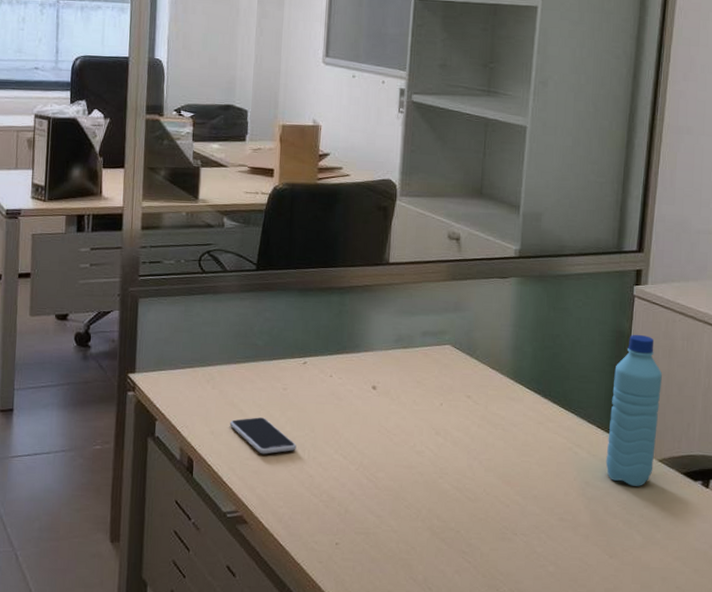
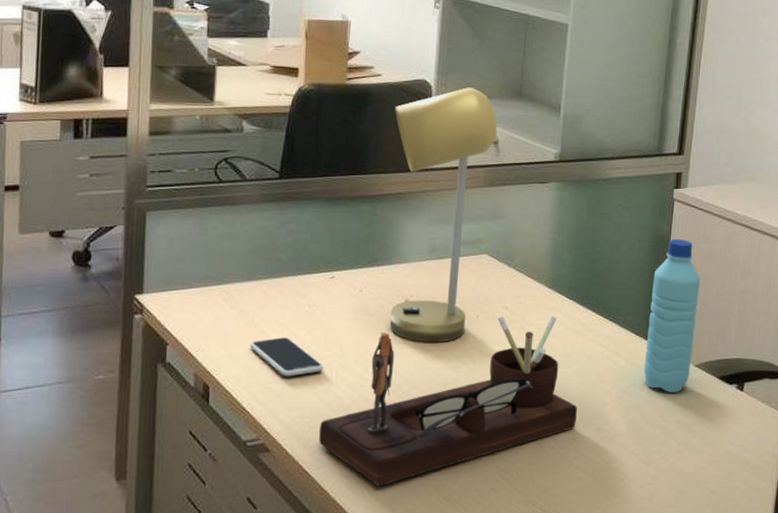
desk organizer: none [292,405,539,563] -> present [319,316,577,487]
desk lamp: none [359,187,459,428] -> present [390,87,497,343]

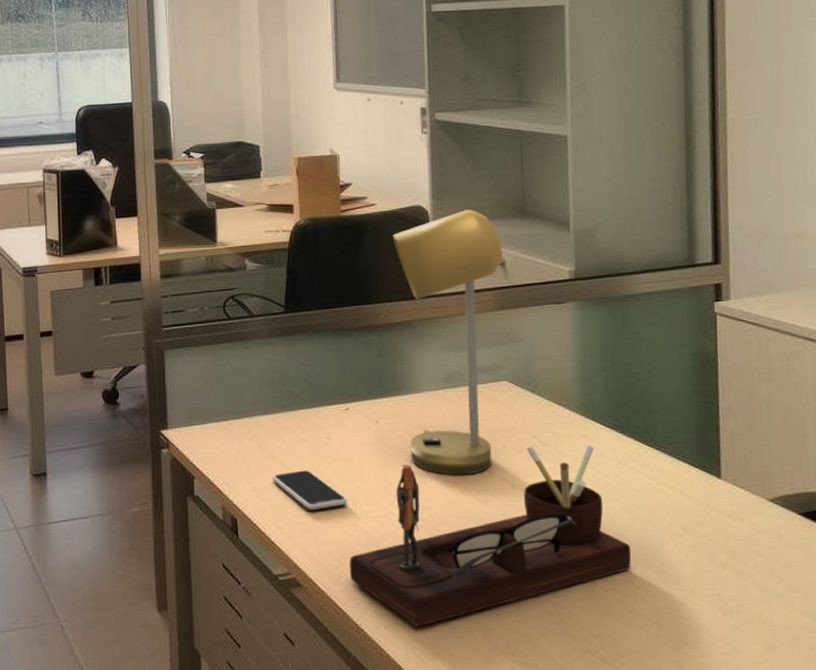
water bottle: present [643,238,700,392] -> none [702,356,764,531]

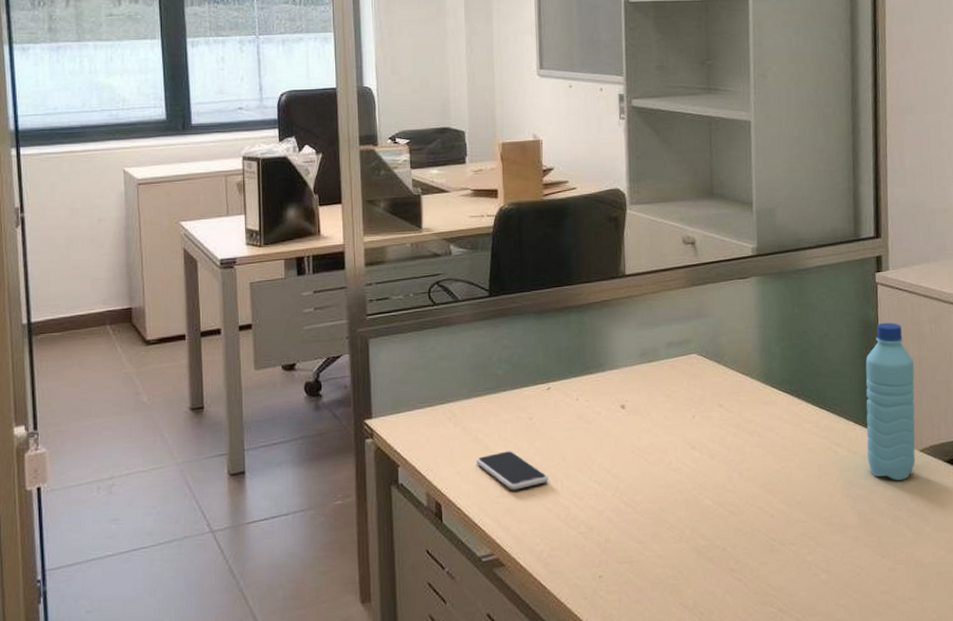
desk organizer: present [350,445,631,627] -> none [550,410,805,595]
desk lamp: present [392,210,503,475] -> none [592,192,693,447]
water bottle: none [702,356,764,531] -> present [865,322,916,480]

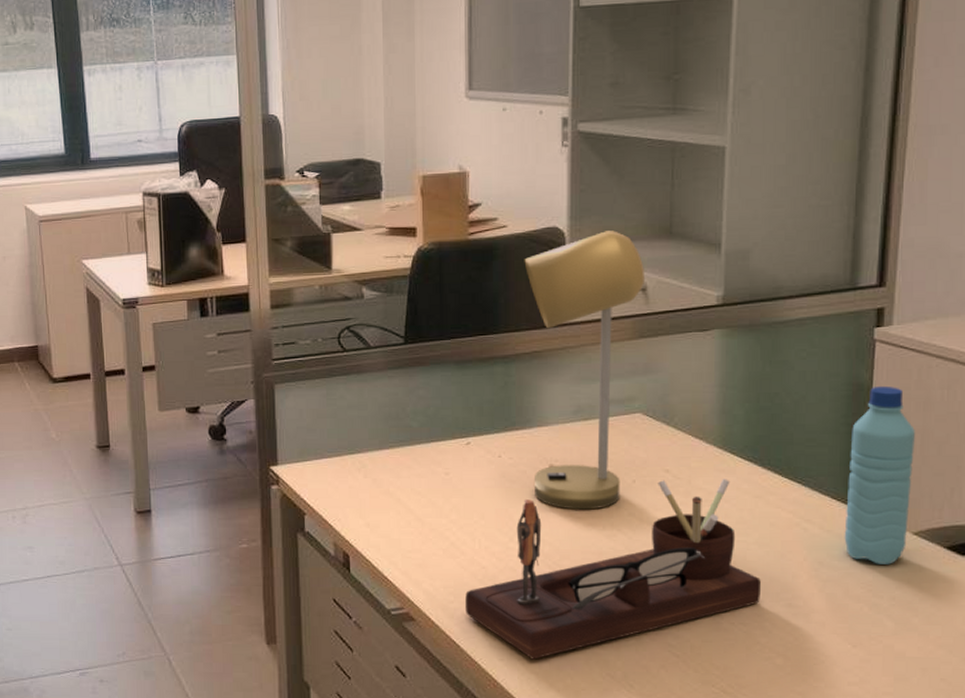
smartphone: present [476,451,548,490] -> none [386,506,465,546]
desk organizer: none [550,410,805,595] -> present [465,479,761,660]
desk lamp: none [592,192,693,447] -> present [524,231,644,510]

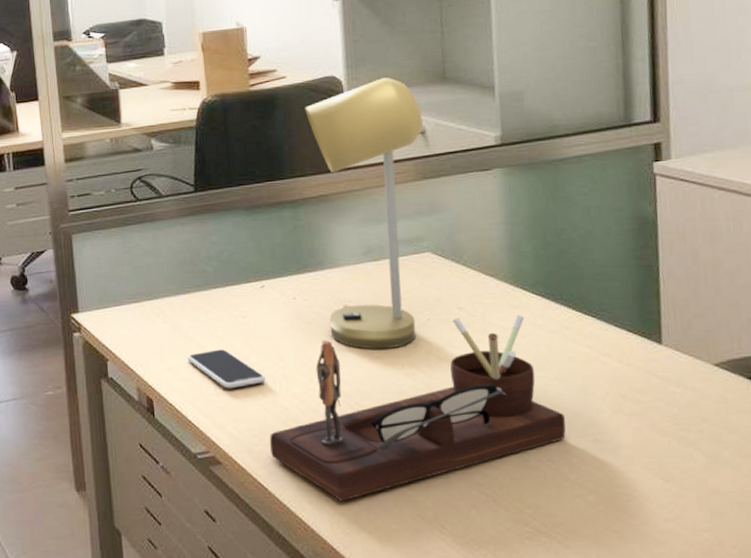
smartphone: none [386,506,465,546] -> present [187,349,266,389]
water bottle: present [844,385,915,564] -> none [641,218,709,397]

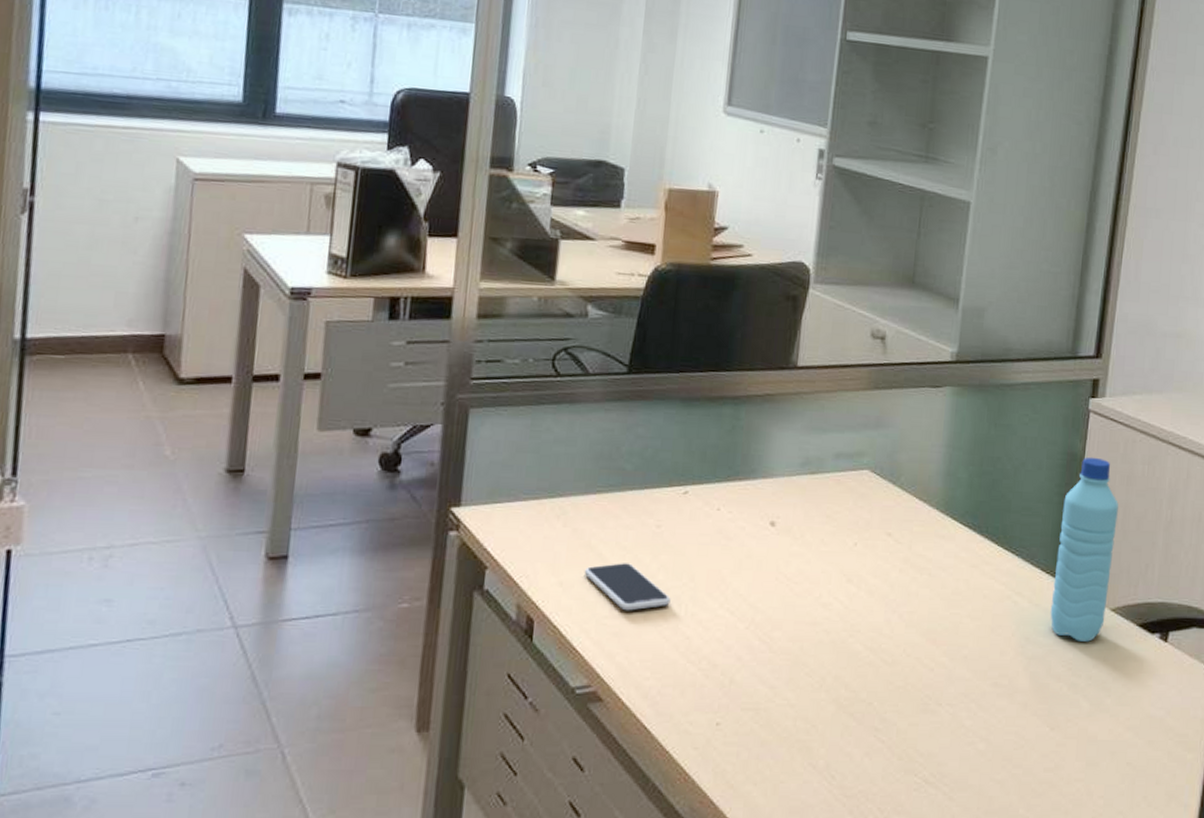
desk organizer: present [270,314,566,501] -> none [662,544,970,748]
desk lamp: present [305,78,423,349] -> none [752,272,885,574]
water bottle: none [641,218,709,397] -> present [1050,457,1119,642]

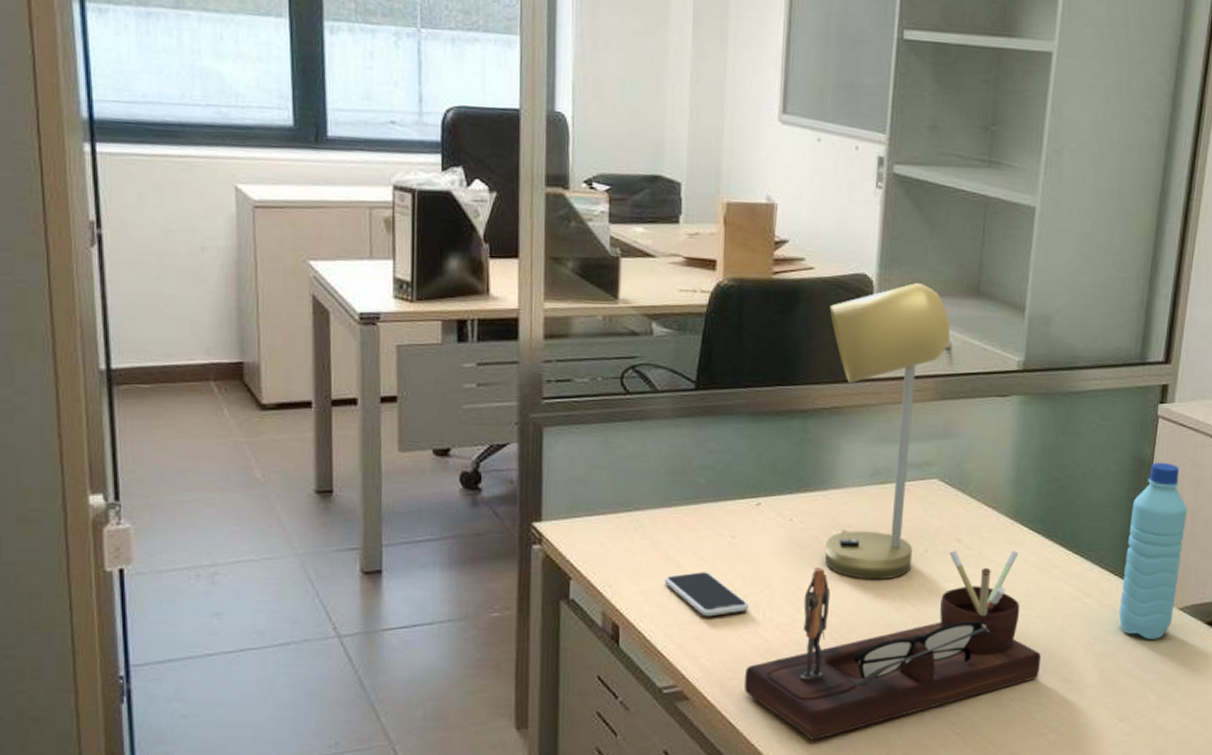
desk organizer: none [662,544,970,748] -> present [744,550,1041,741]
desk lamp: none [752,272,885,574] -> present [825,283,950,580]

